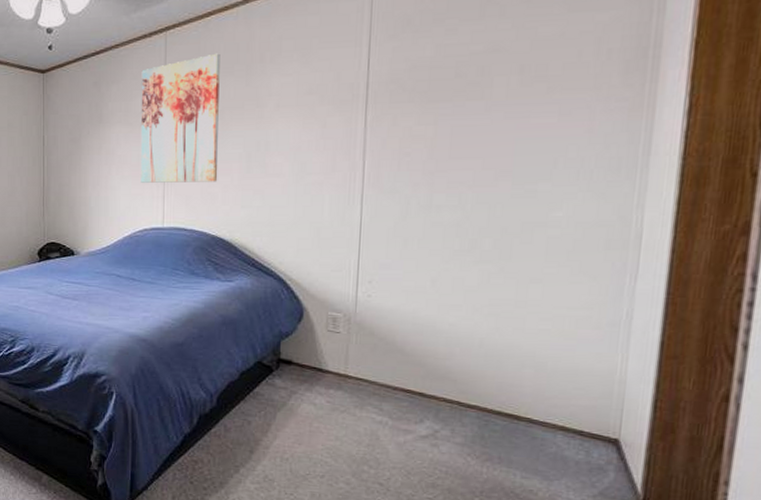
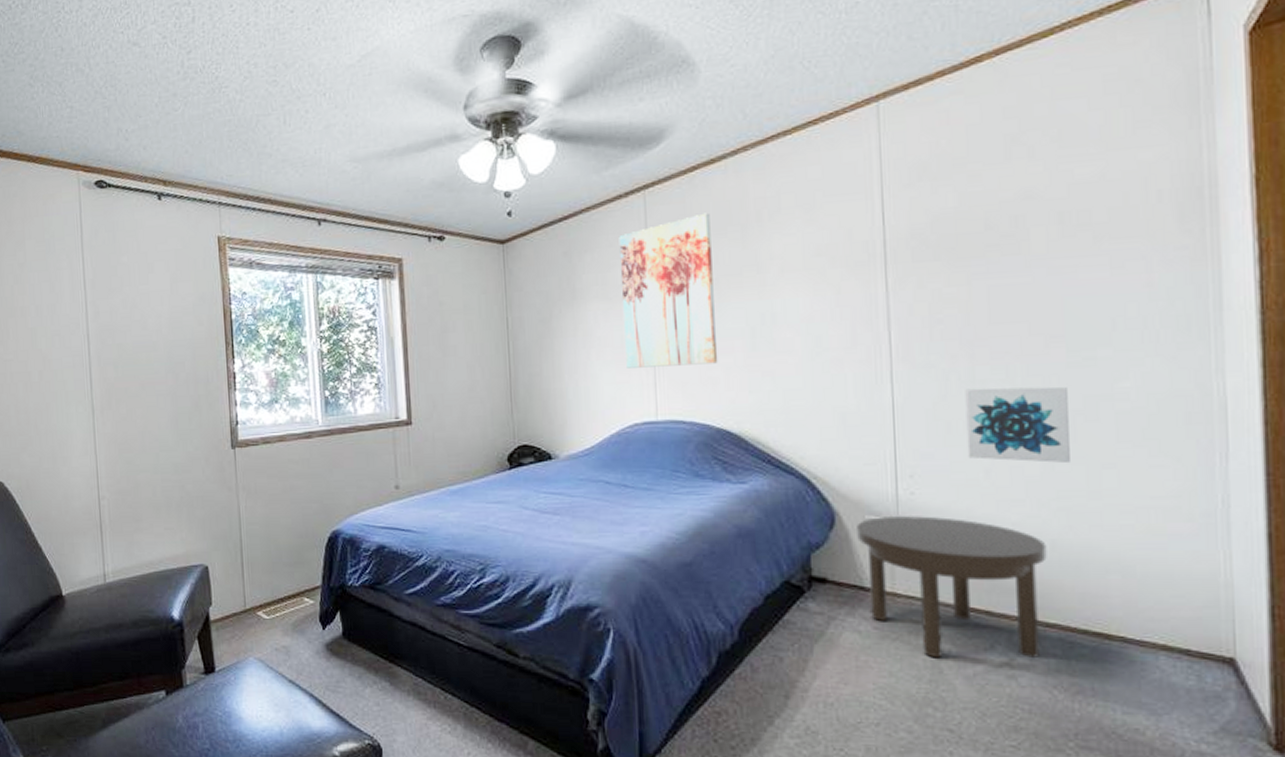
side table: none [320,314,476,431] -> present [857,516,1047,658]
wall art: none [419,212,509,278] -> present [965,386,1070,464]

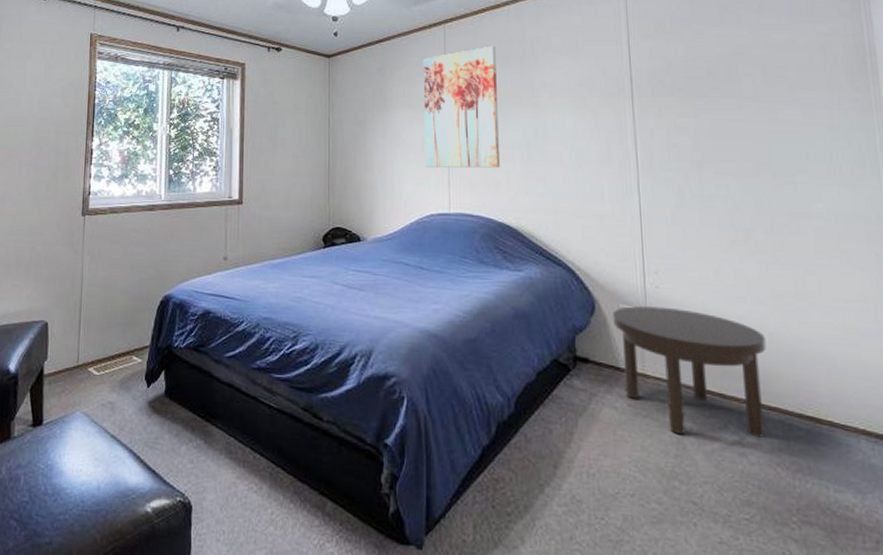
wall art: present [965,386,1070,464] -> none [696,201,780,269]

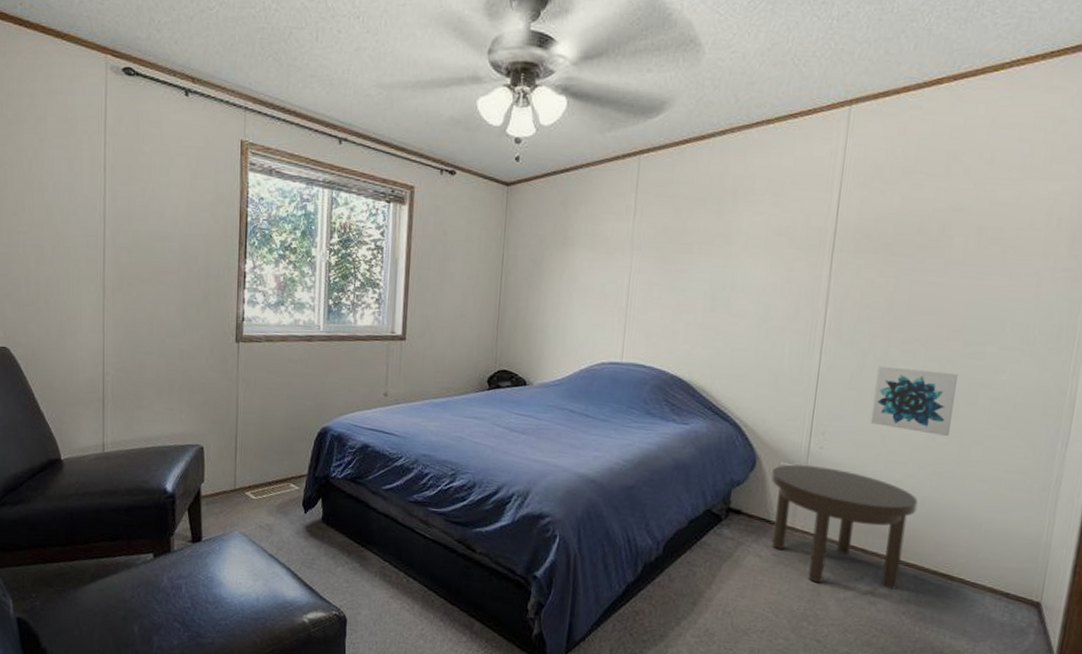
wall art: present [423,46,501,168] -> none [602,183,693,319]
wall art: none [696,201,780,269] -> present [870,366,958,437]

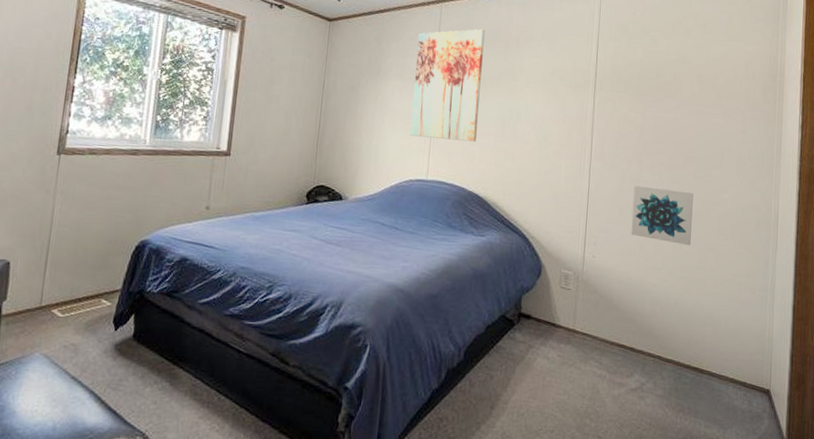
wall art: none [602,183,693,319] -> present [410,29,485,142]
side table: present [771,464,918,589] -> none [555,272,672,384]

